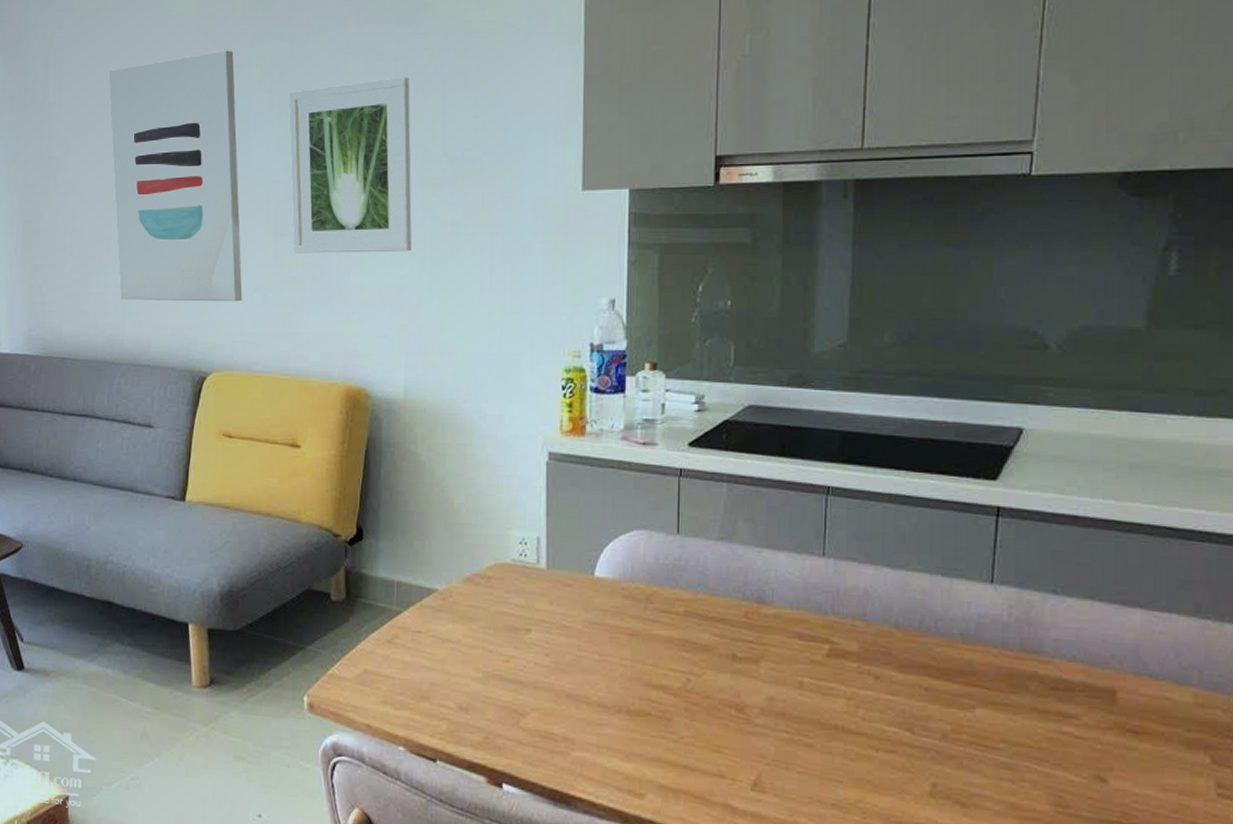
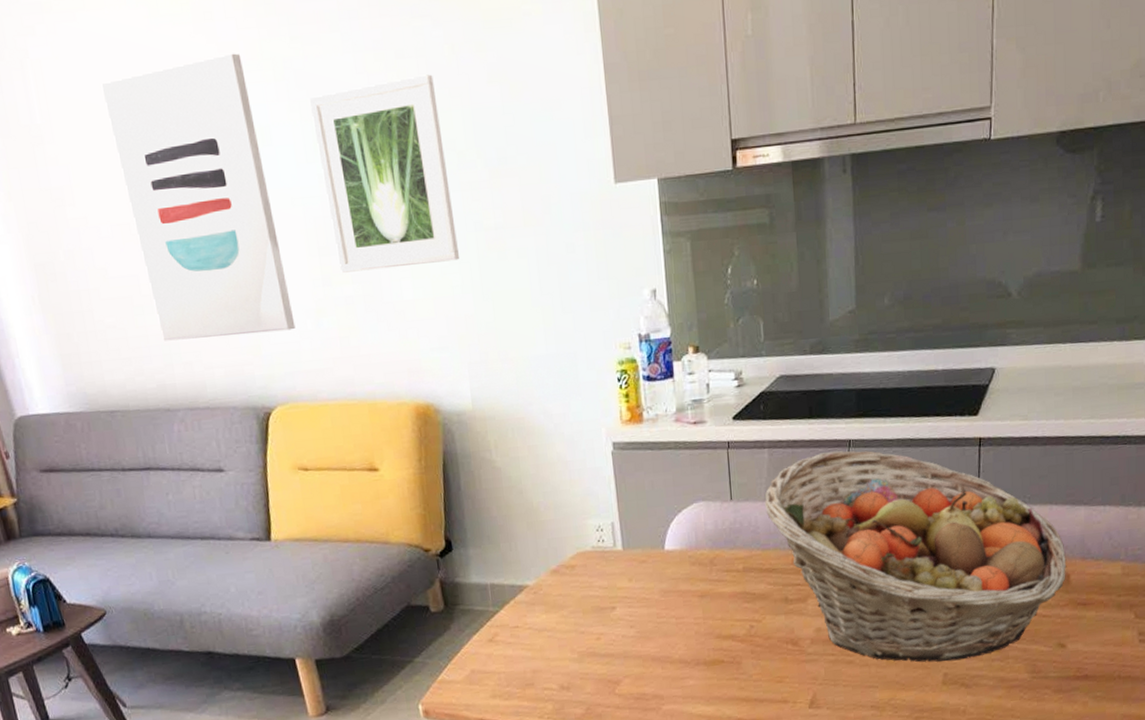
fruit basket: none [718,497,1113,771] -> present [765,450,1067,663]

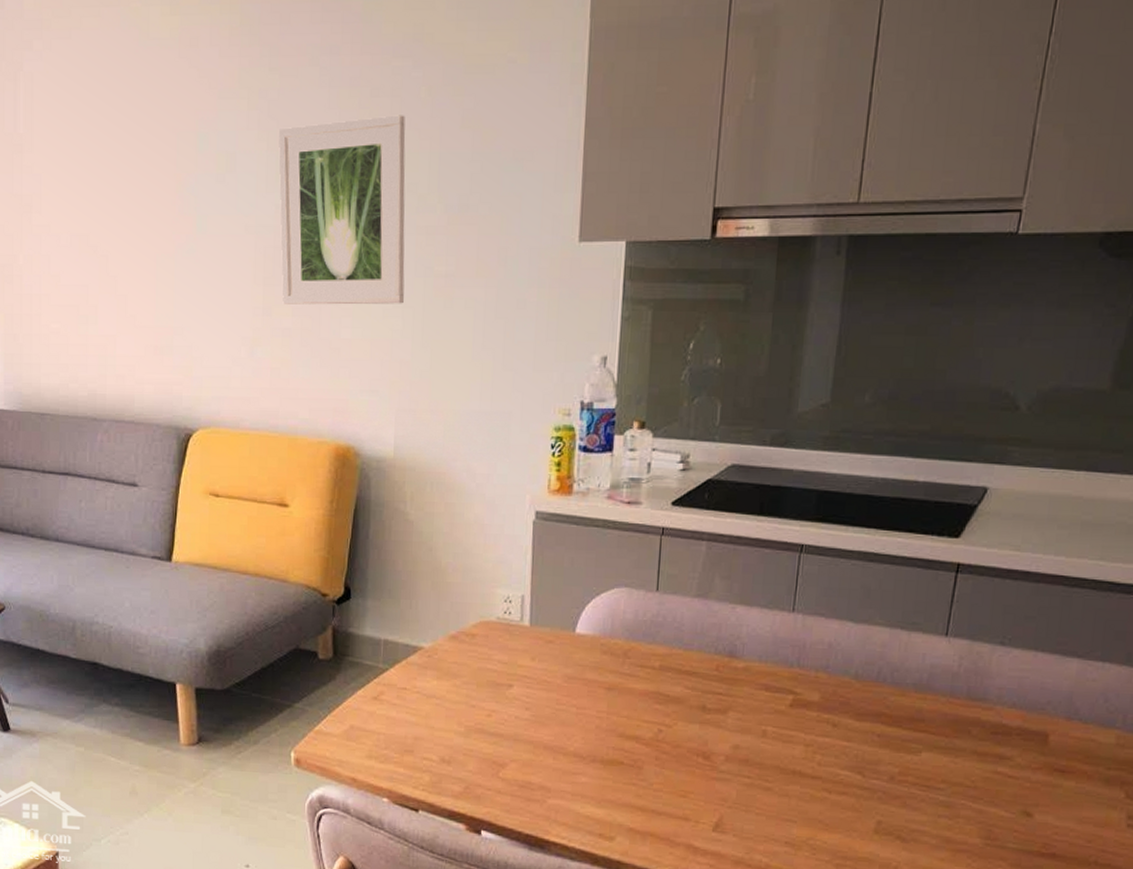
wall art: present [101,53,296,341] -> none [84,80,230,356]
fruit basket: present [765,450,1067,663] -> none [694,554,1047,809]

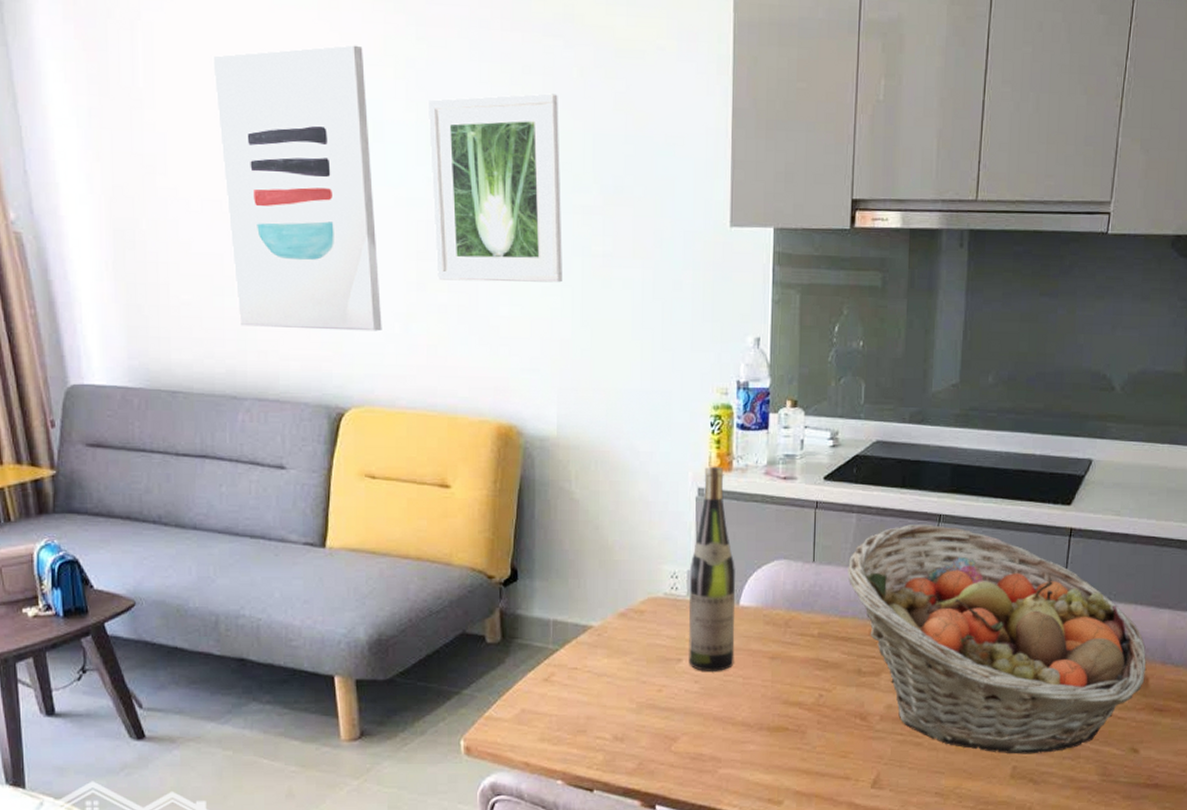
wall art: none [84,80,230,356] -> present [212,45,382,332]
wine bottle: none [520,489,572,699] -> present [688,466,735,671]
fruit basket: none [694,554,1047,809] -> present [847,524,1147,754]

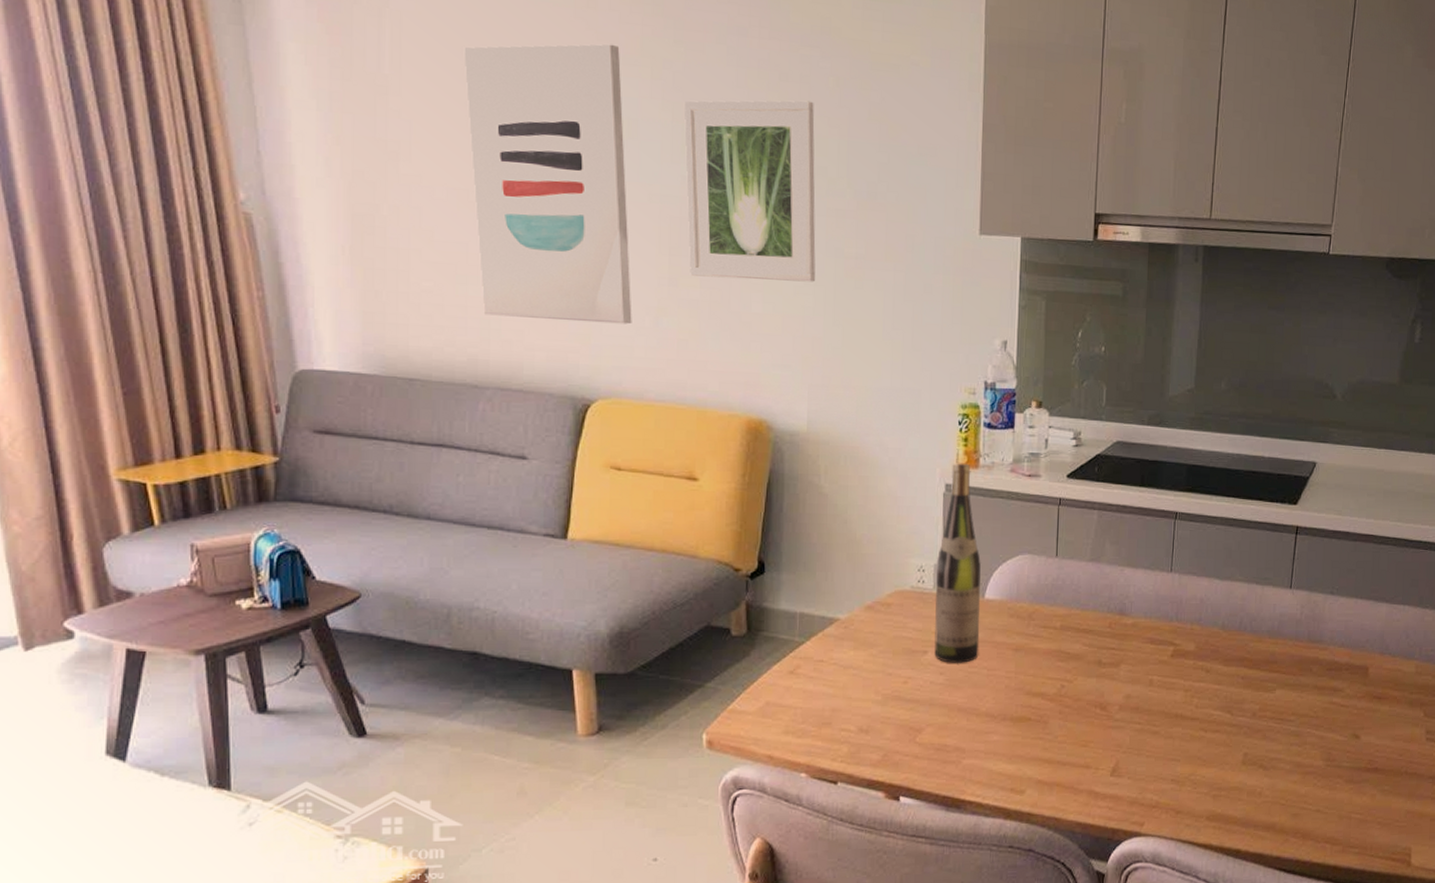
fruit basket: present [847,524,1147,754] -> none [1089,521,1367,742]

